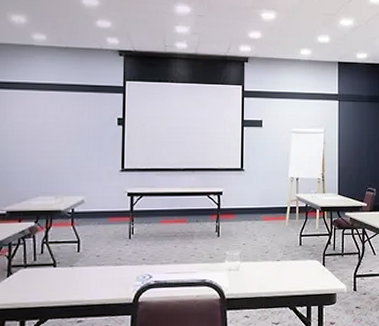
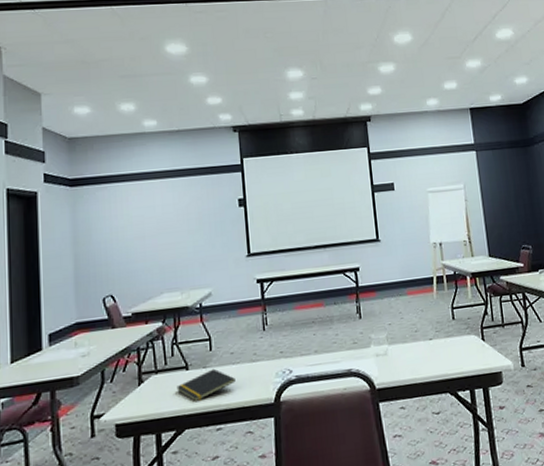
notepad: none [43,268,99,296] -> present [176,368,236,402]

